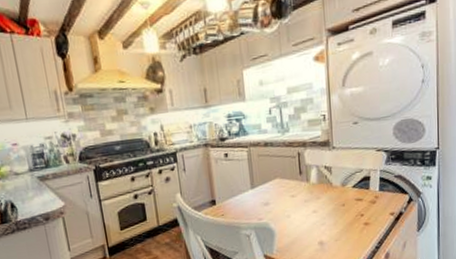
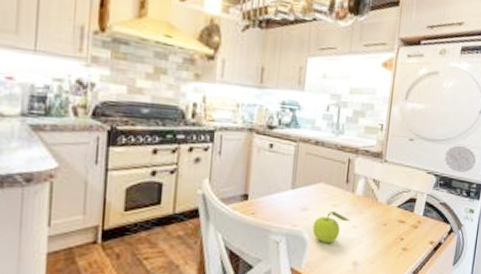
fruit: none [276,200,310,230] -> present [312,210,351,243]

